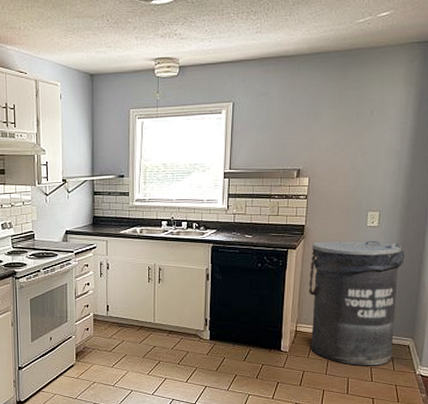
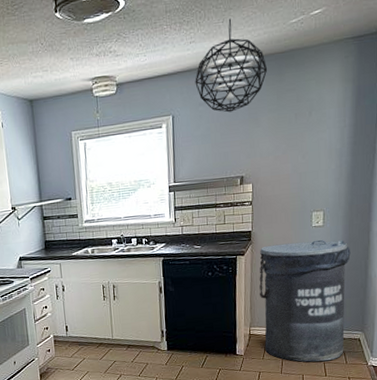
pendant light: none [258,12,332,105] -> present [195,18,268,113]

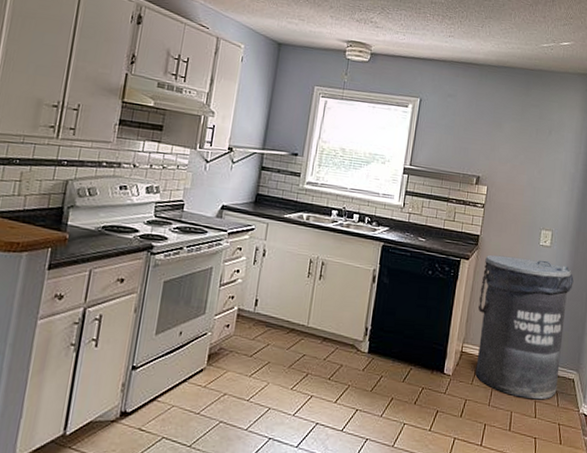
pendant light: present [195,18,268,113] -> none [447,26,517,111]

